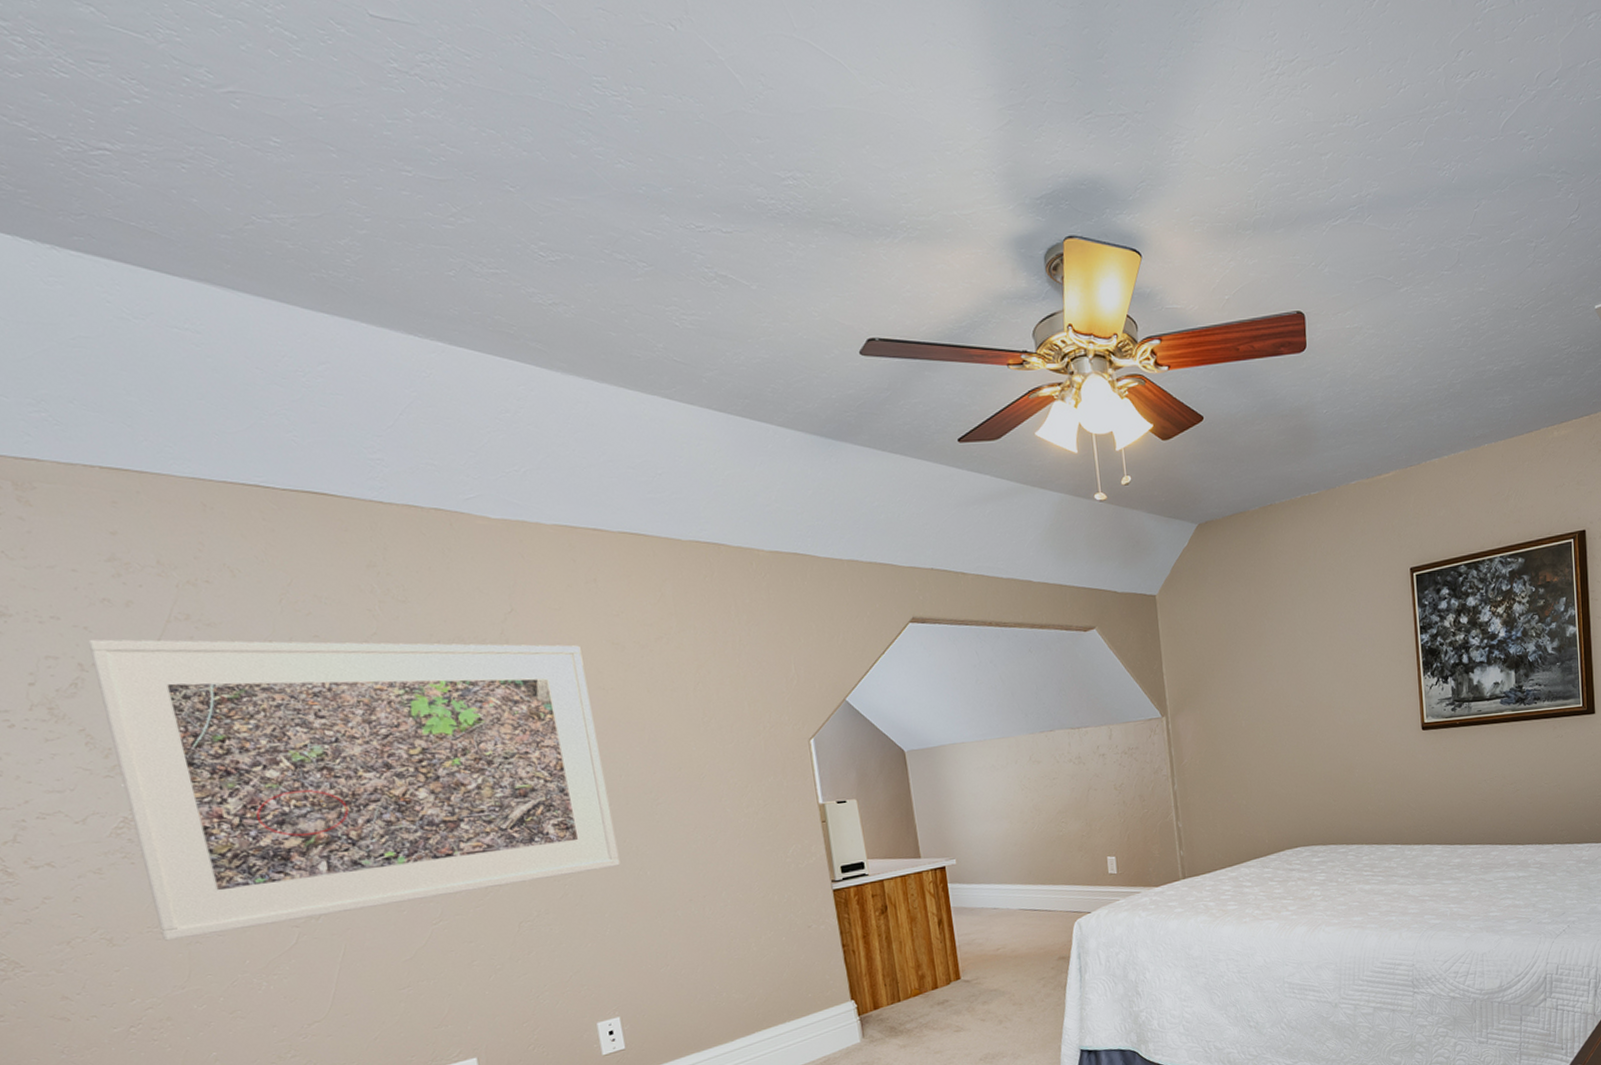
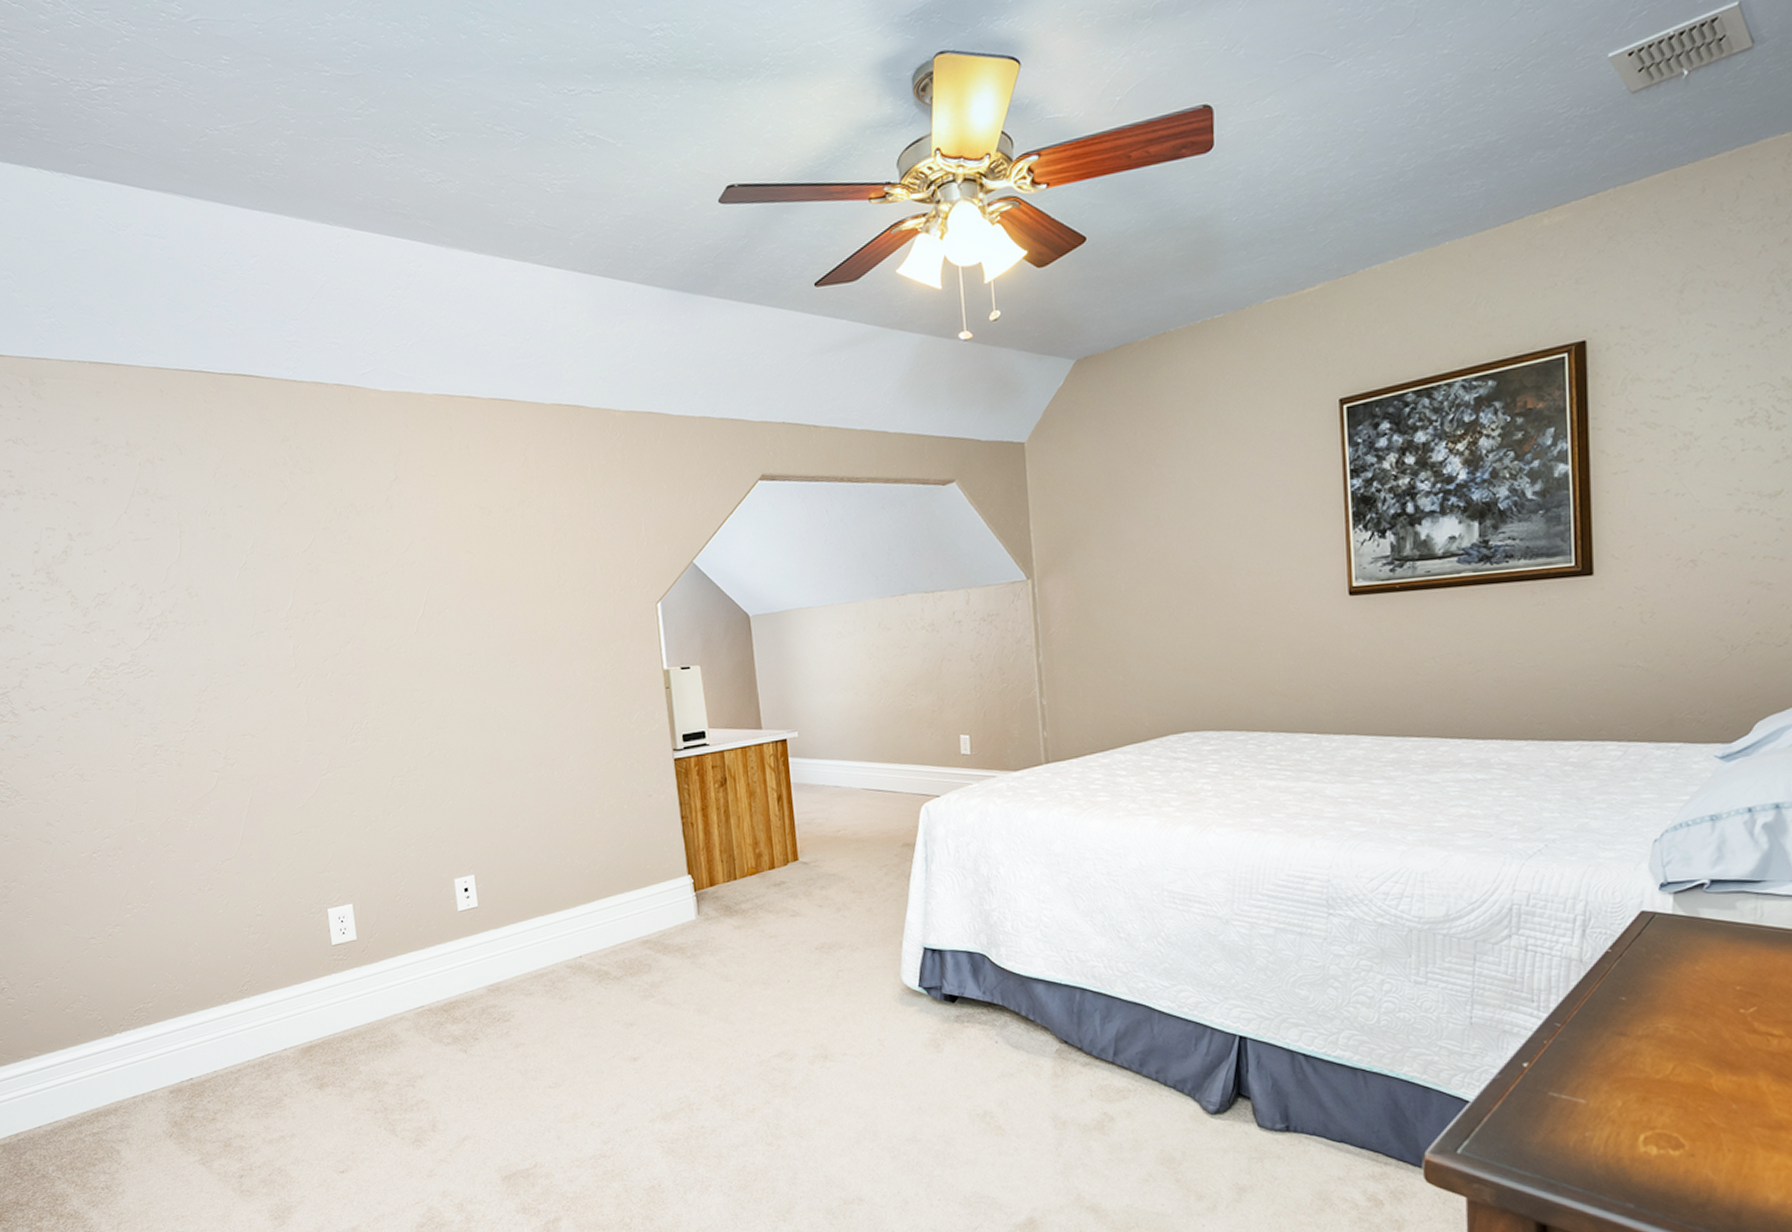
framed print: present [87,639,620,941] -> none [75,510,480,779]

